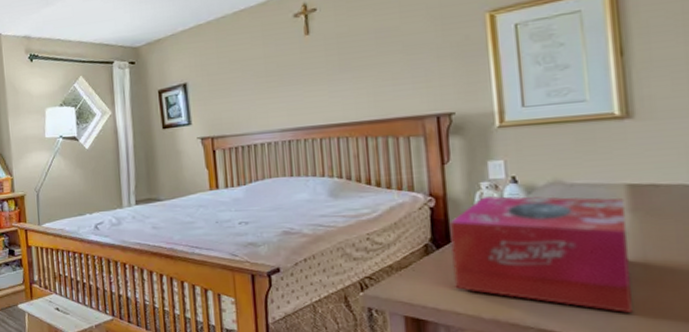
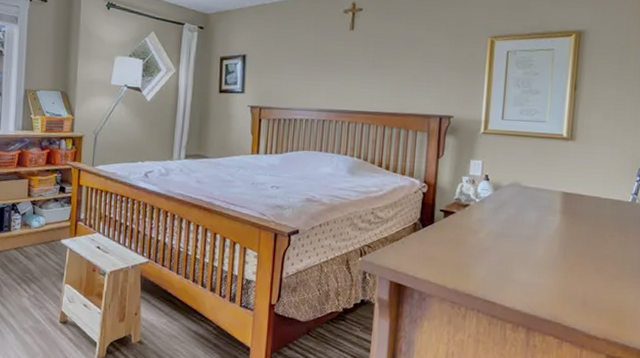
tissue box: present [449,195,633,313] -> none [431,188,559,293]

